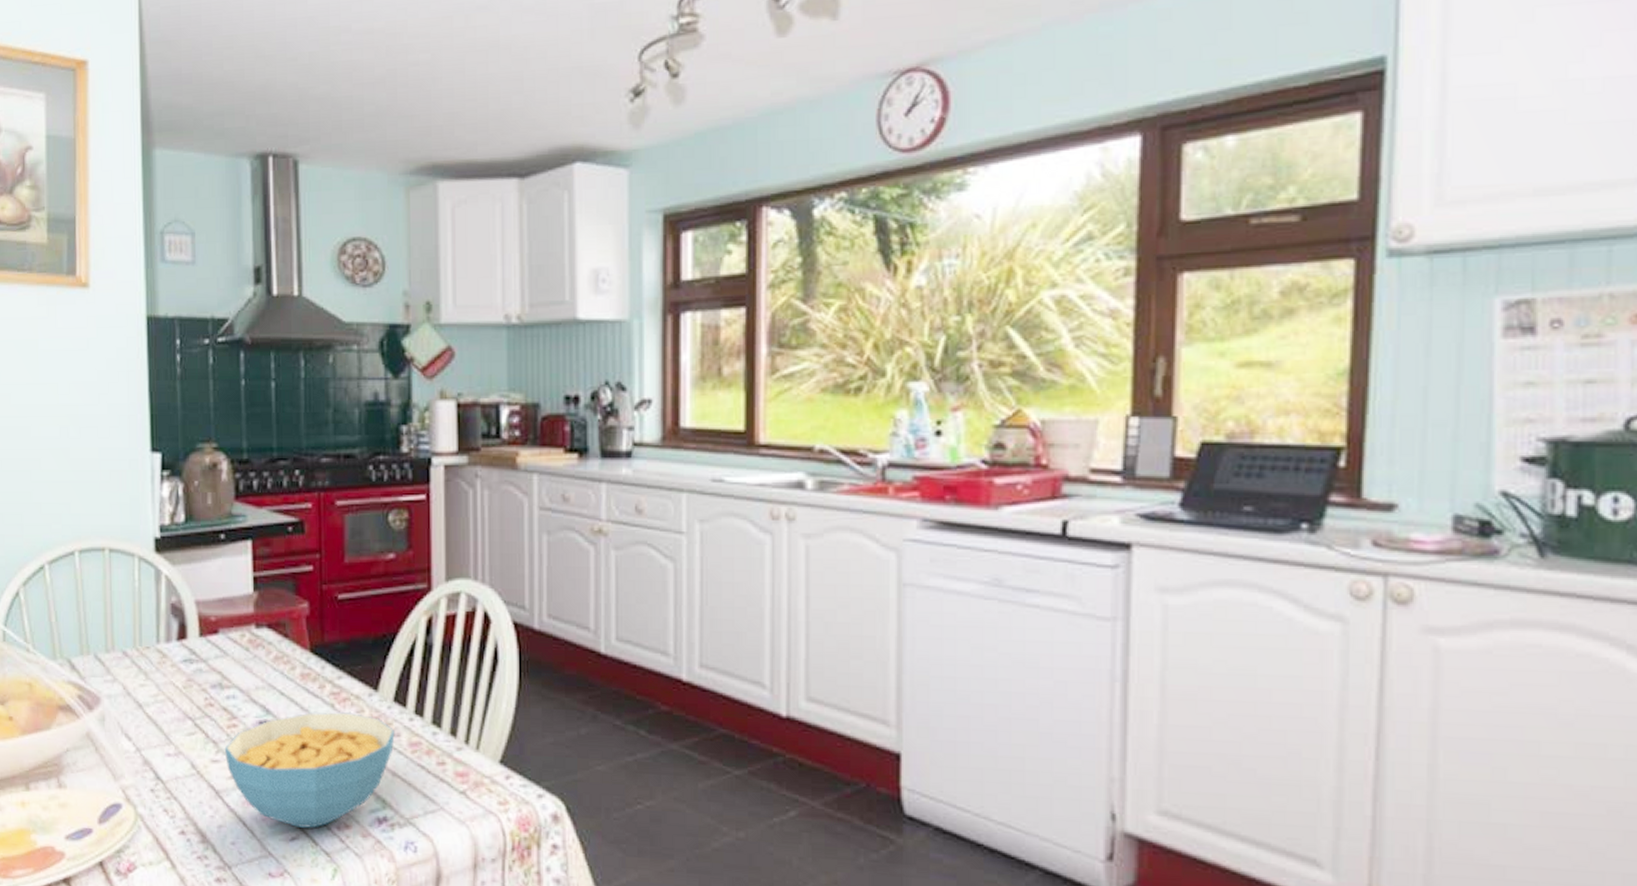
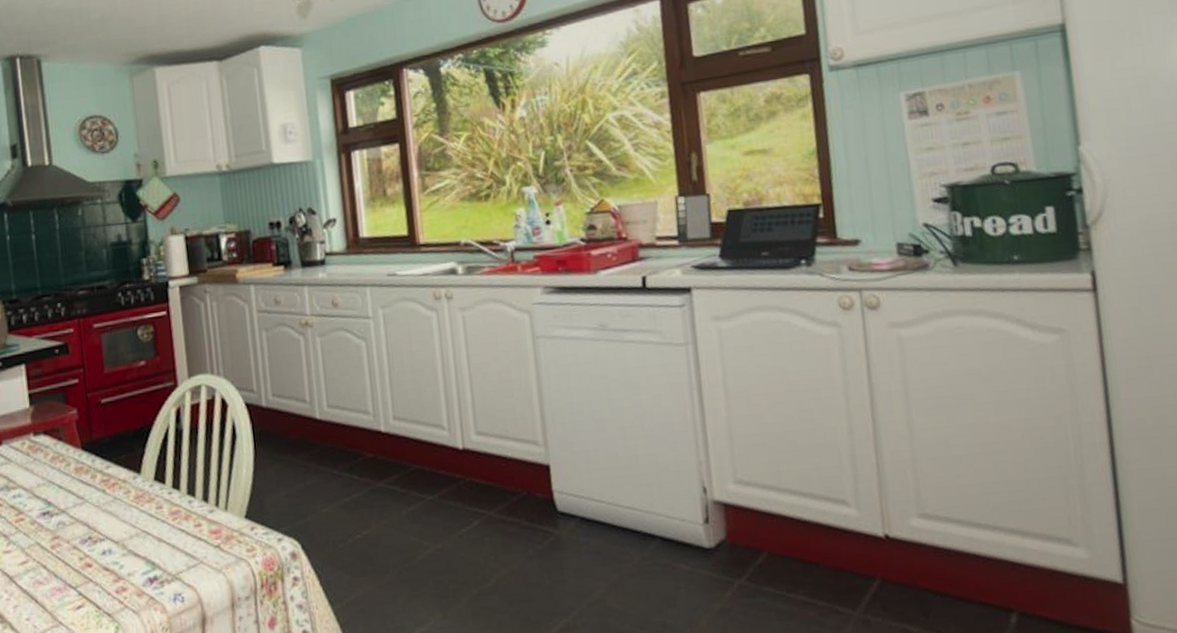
cereal bowl: present [224,712,395,828] -> none [14,495,158,597]

